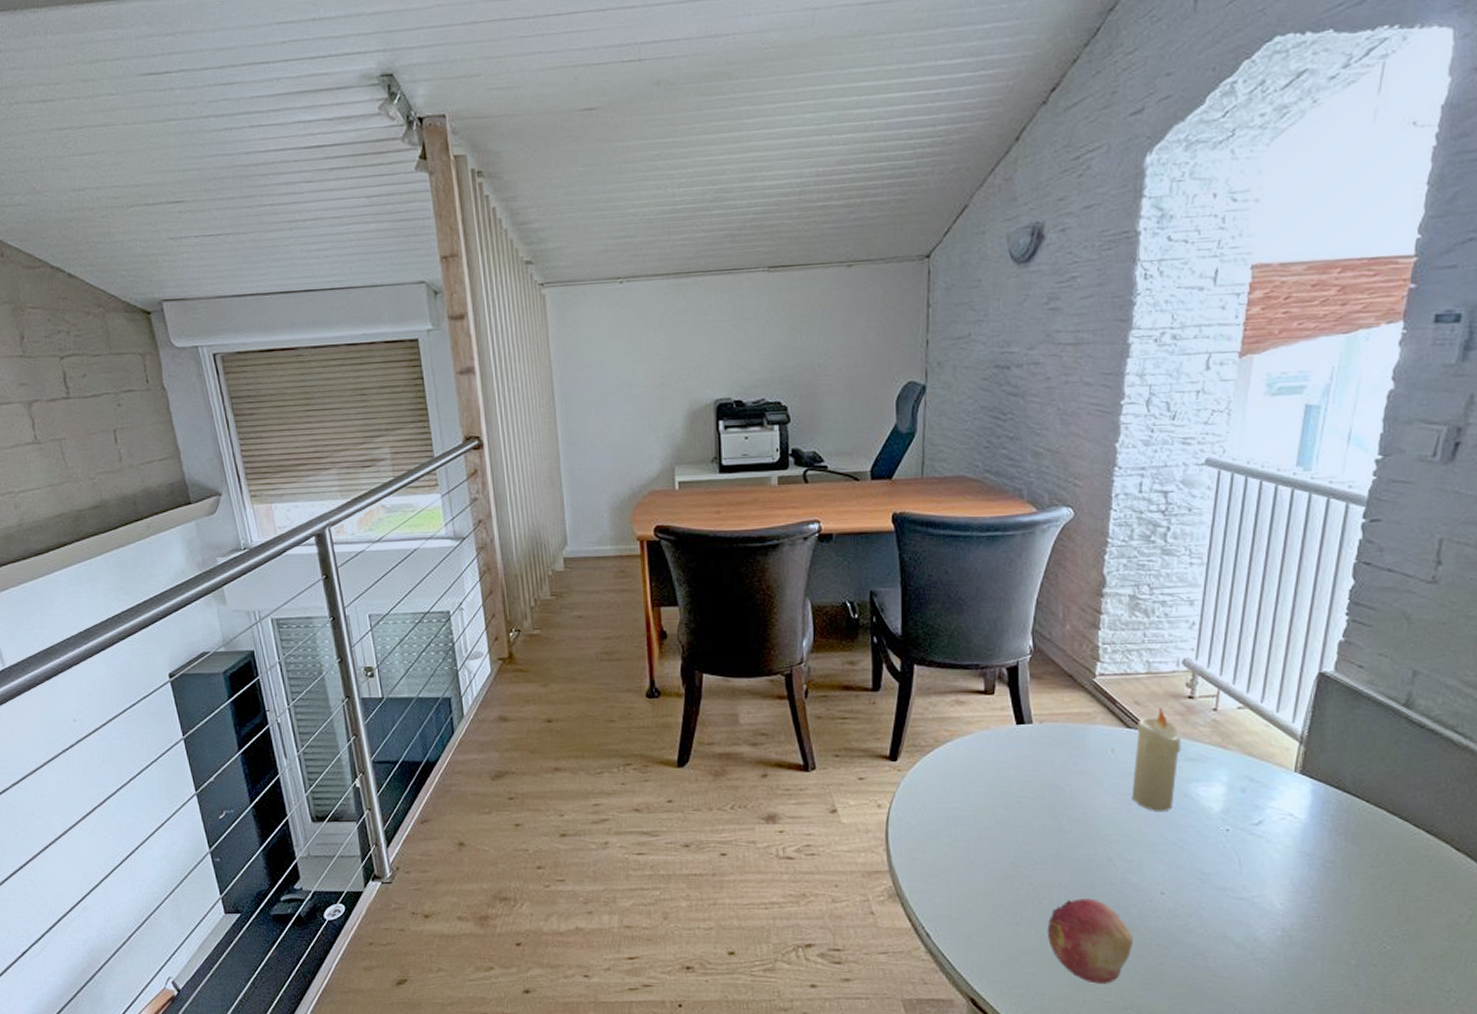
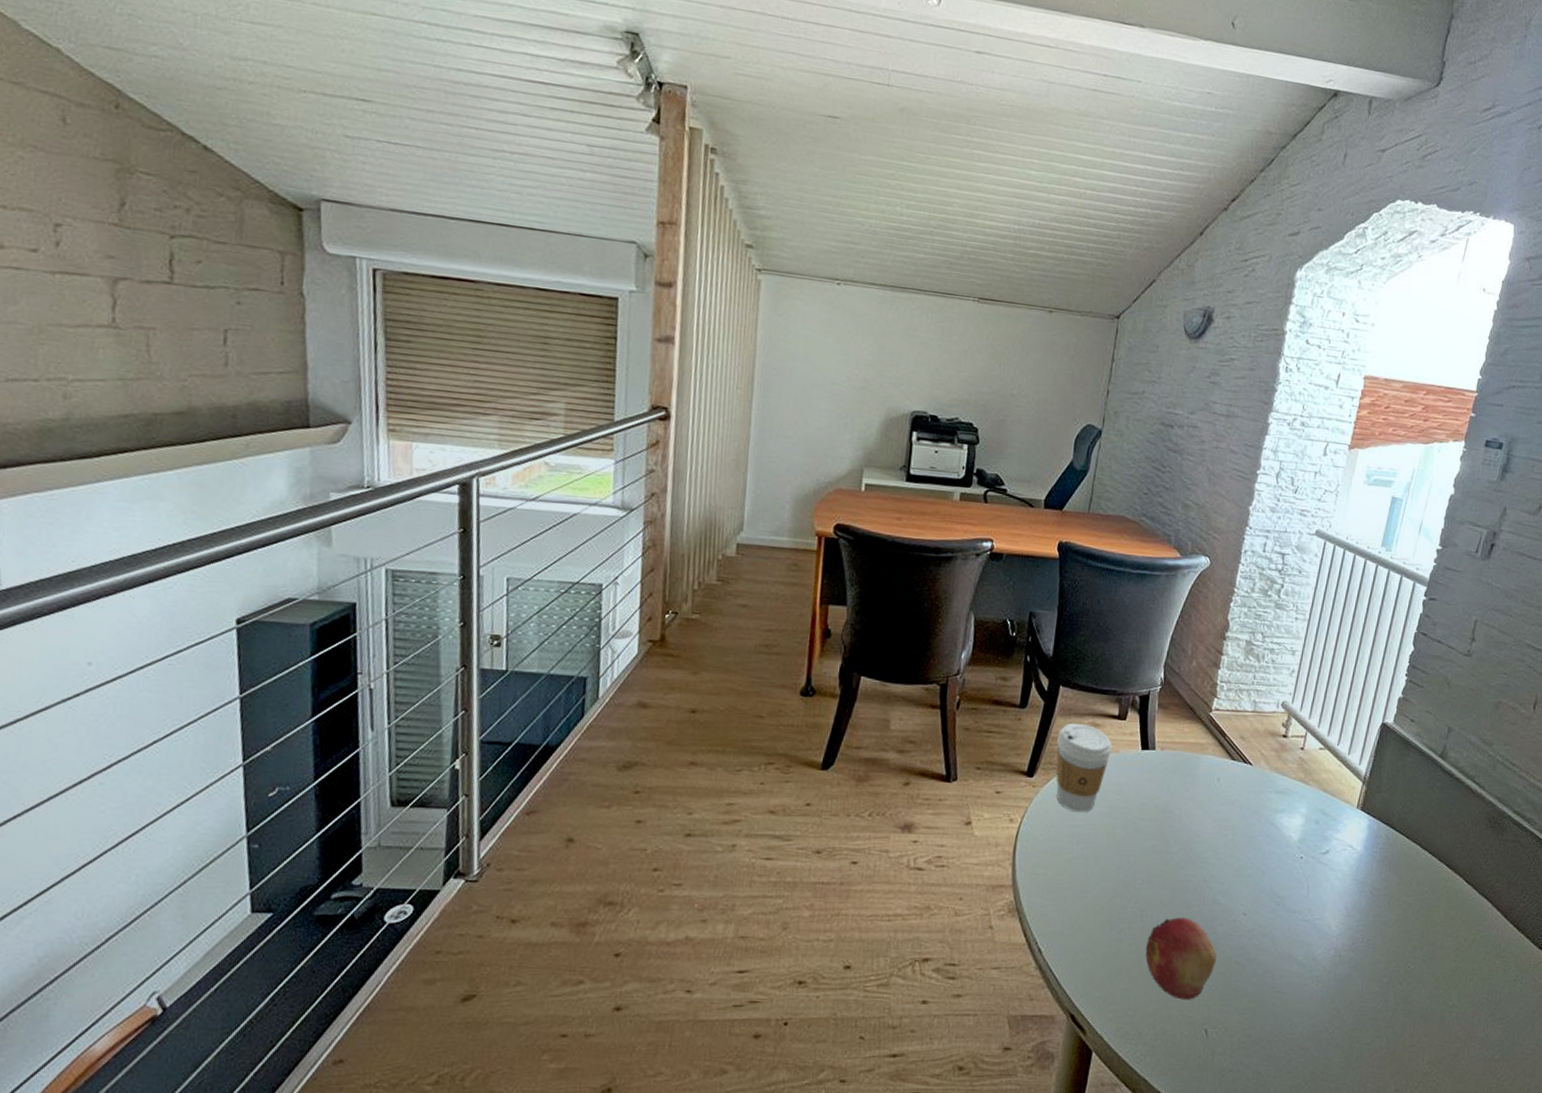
coffee cup: none [919,703,982,794] -> present [1056,723,1112,813]
candle: present [1133,708,1181,811] -> none [1230,744,1274,838]

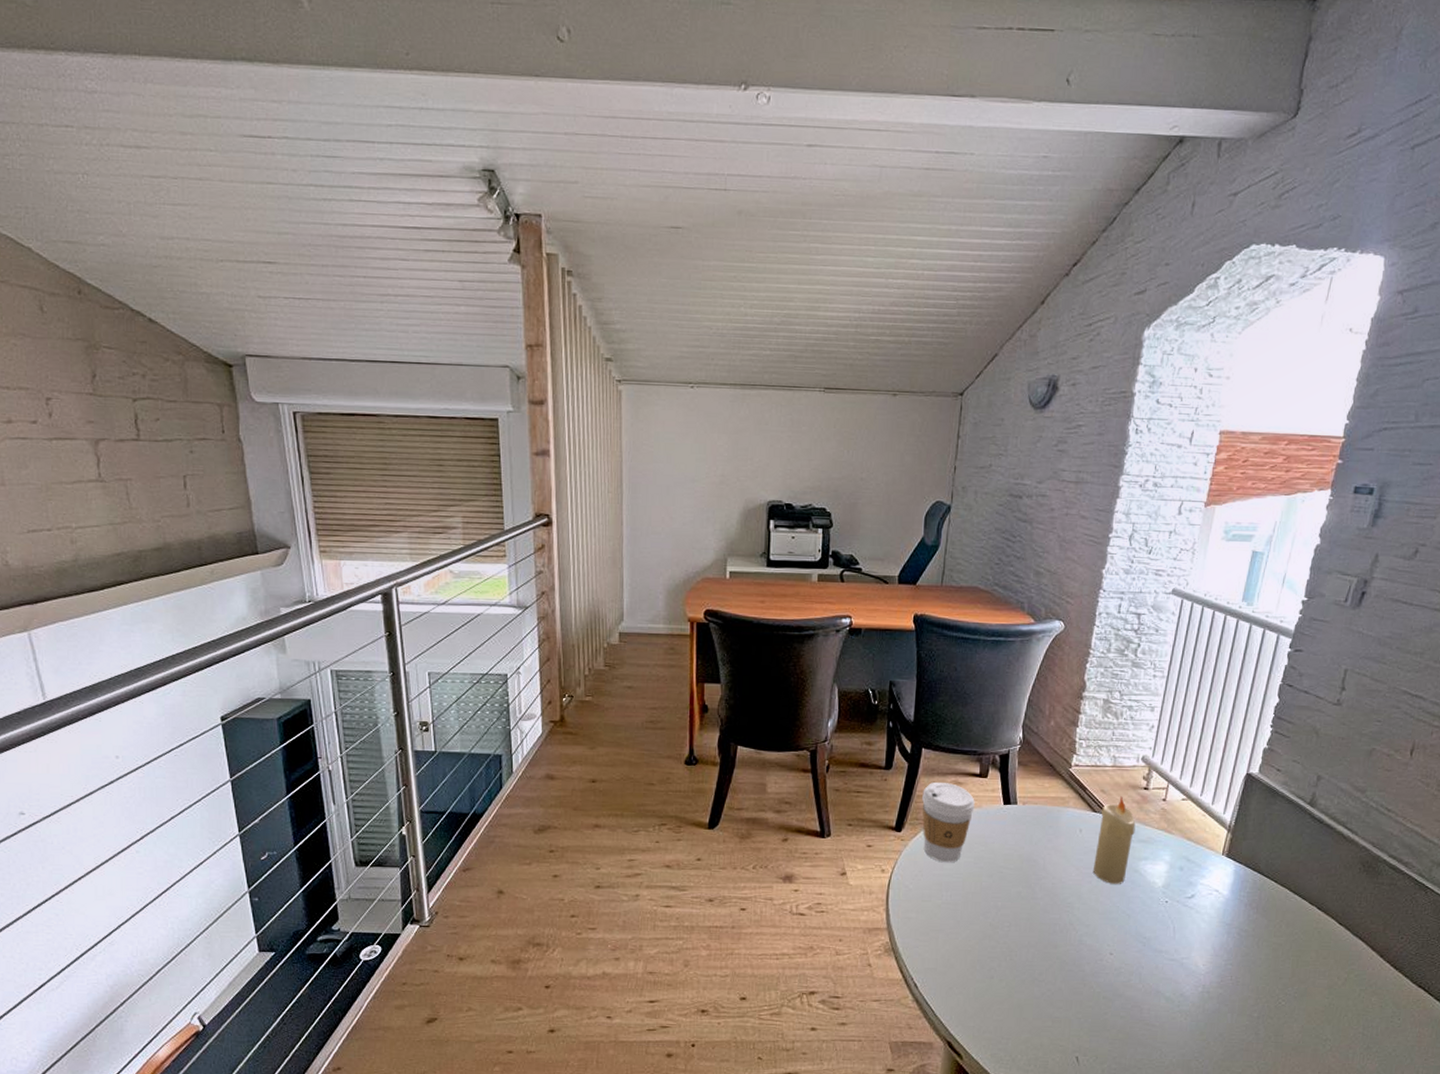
fruit: present [1145,917,1217,1000] -> none [1015,956,1085,1030]
candle: none [1230,744,1274,838] -> present [1093,796,1136,884]

